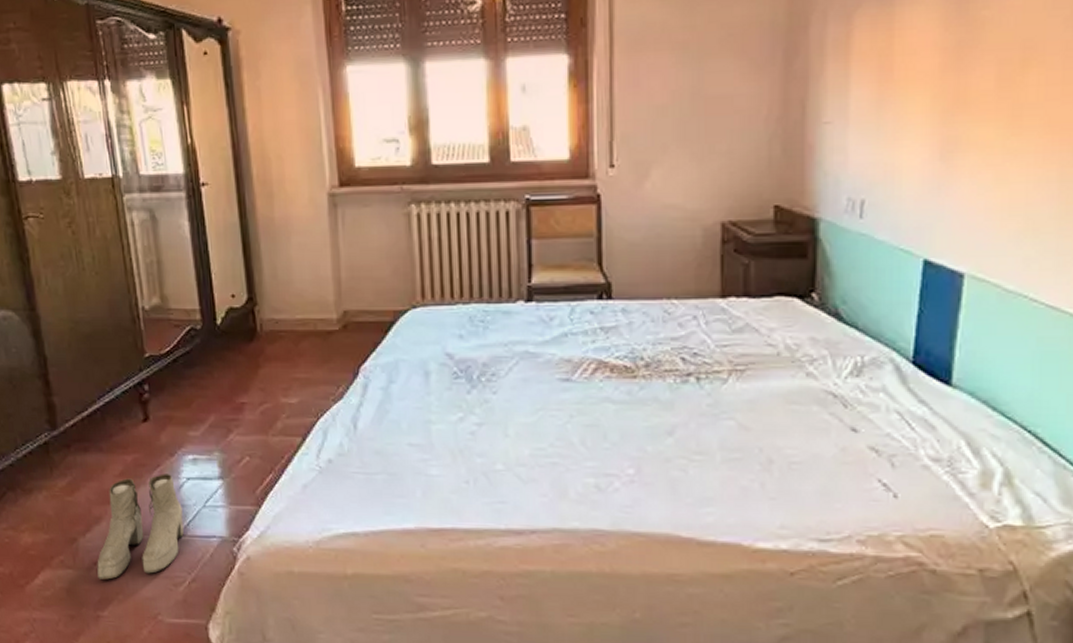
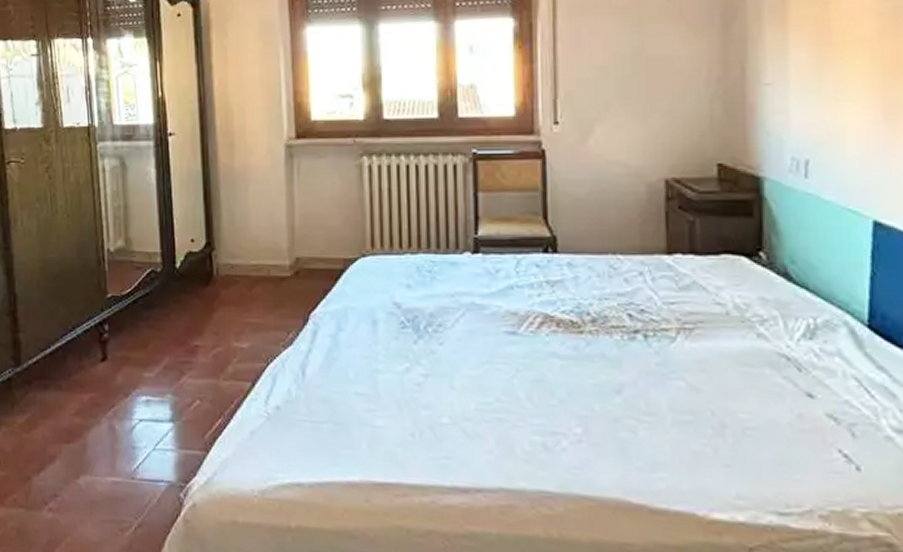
boots: present [97,473,184,581] -> none [48,414,133,522]

